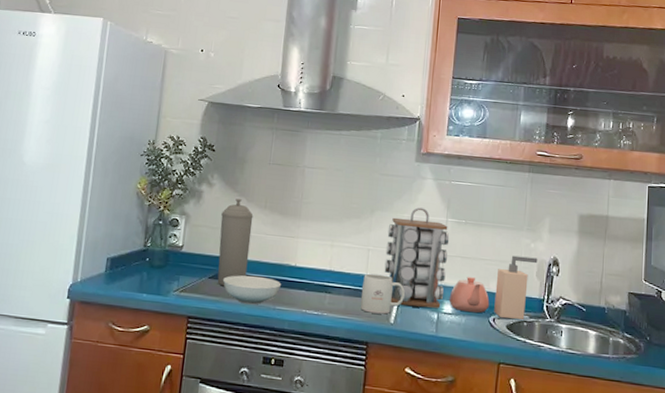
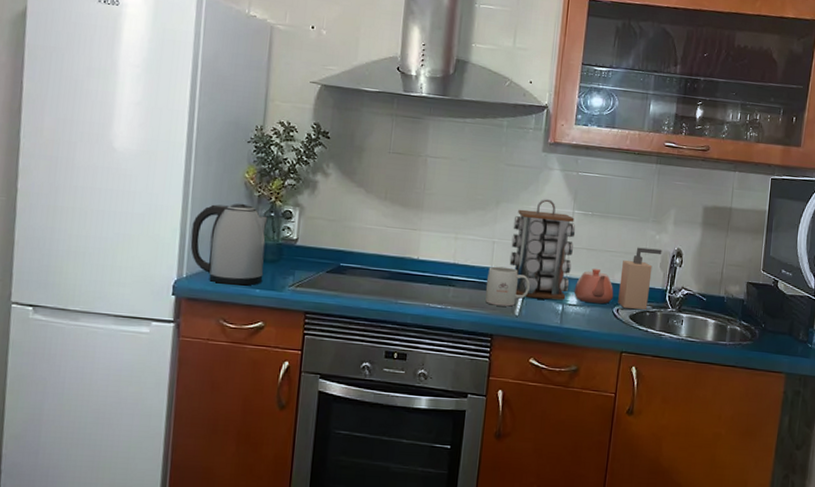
kettle: none [85,211,157,291] -> present [190,203,268,286]
canister: present [217,199,254,286] -> none [335,189,373,281]
bowl: present [222,275,282,305] -> none [341,269,404,299]

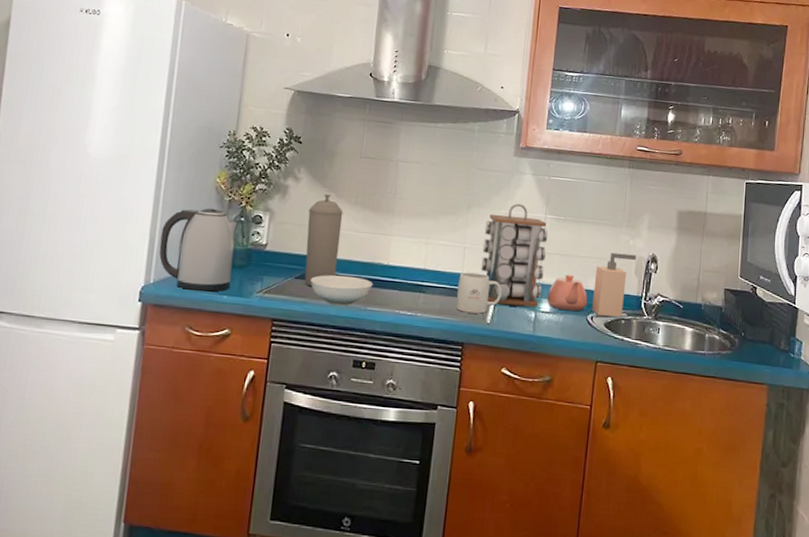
canister: none [335,189,373,281] -> present [304,194,343,287]
bowl: none [341,269,404,299] -> present [309,274,374,306]

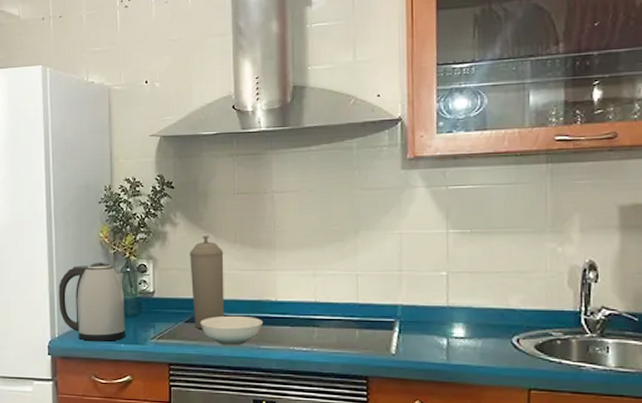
mug: present [456,272,502,314] -> none [353,301,405,345]
spice rack: present [481,203,548,307] -> none [377,221,453,334]
teapot: present [547,274,588,312] -> none [459,293,511,335]
soap dispenser: present [592,252,637,317] -> none [516,264,568,338]

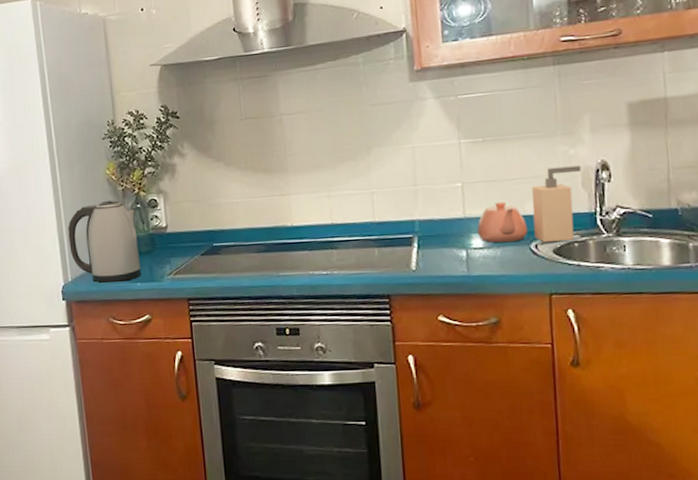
canister: present [190,236,224,330] -> none [200,164,241,261]
bowl: present [199,315,264,346] -> none [216,243,281,276]
teapot: none [459,293,511,335] -> present [476,201,528,243]
soap dispenser: none [516,264,568,338] -> present [532,165,581,243]

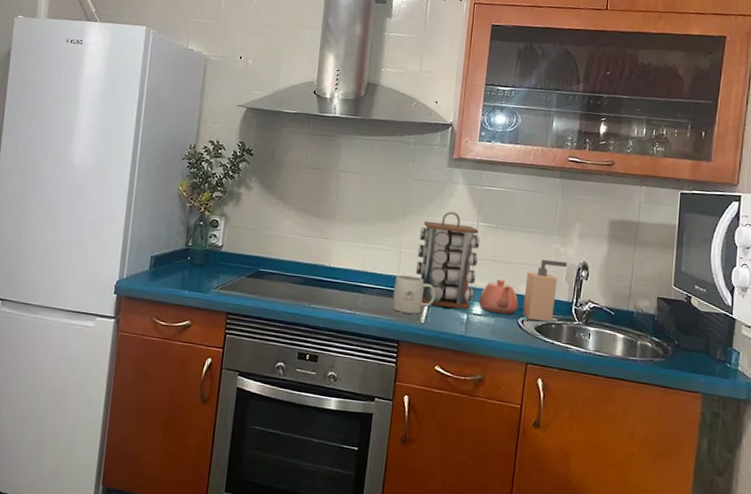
kettle: present [68,200,142,284] -> none [131,212,198,287]
mug: none [371,217,423,263] -> present [392,274,436,314]
spice rack: none [390,133,471,249] -> present [415,211,480,309]

